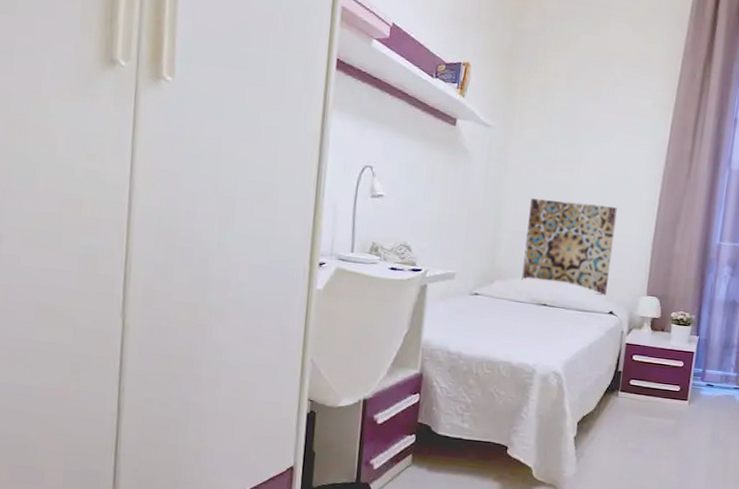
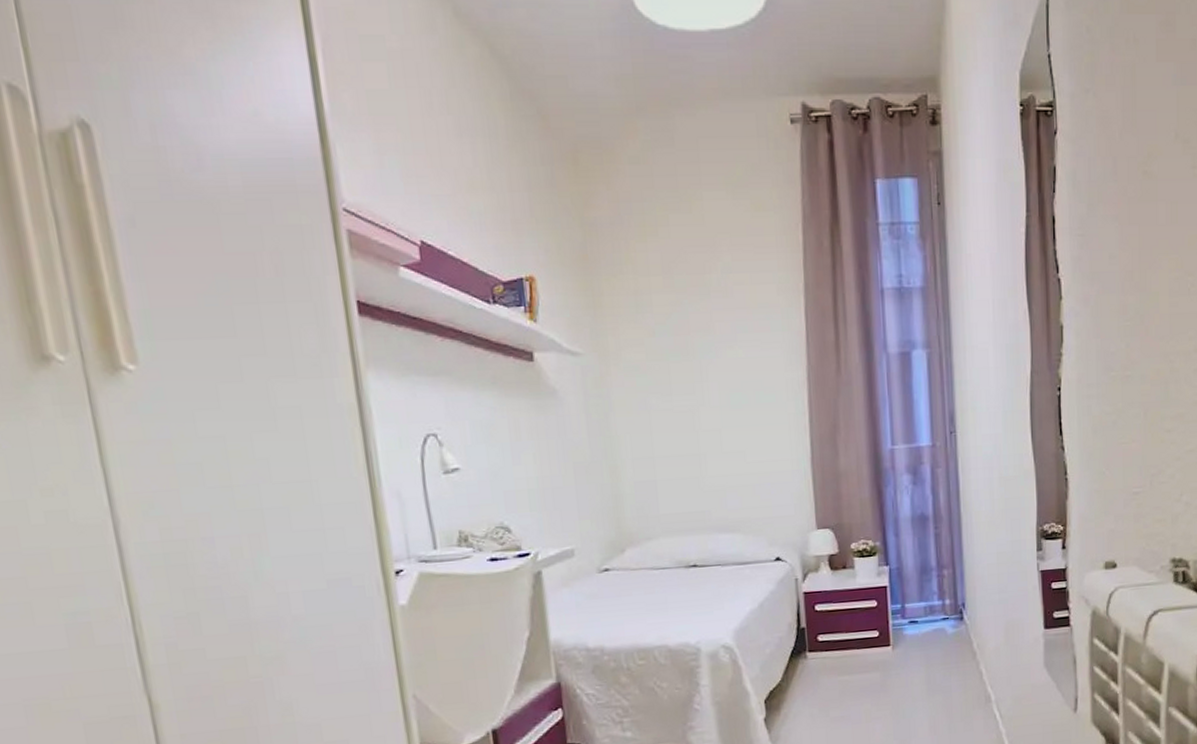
wall art: present [521,198,617,296] -> none [649,427,768,541]

